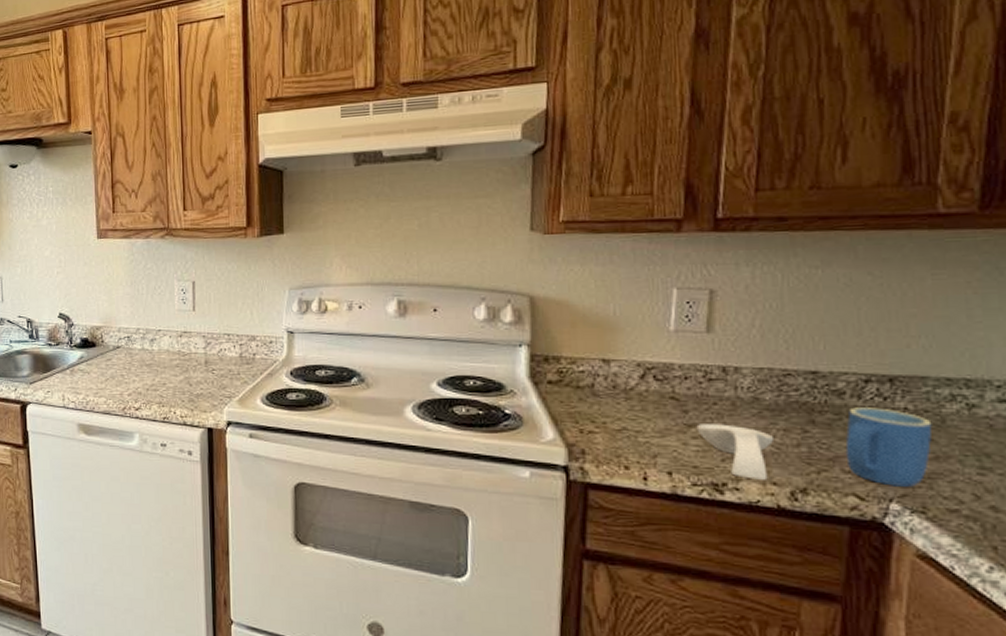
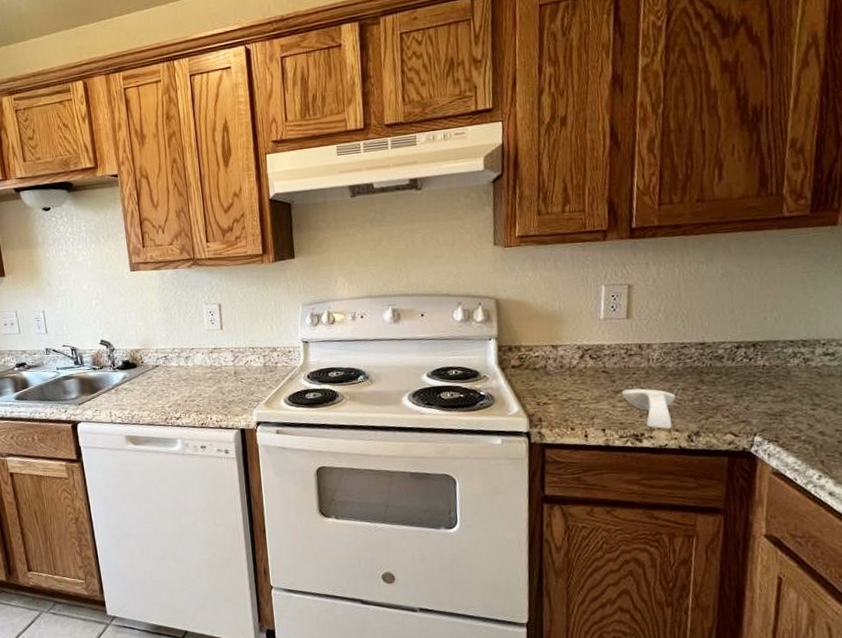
mug: present [845,407,933,487] -> none [724,366,782,424]

